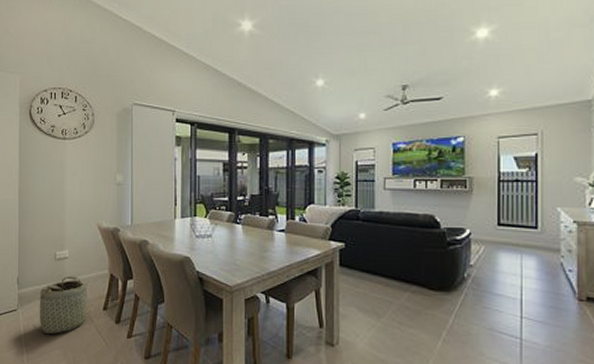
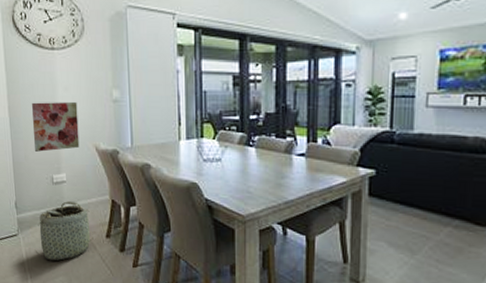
wall art: none [40,185,84,230] -> present [31,102,80,152]

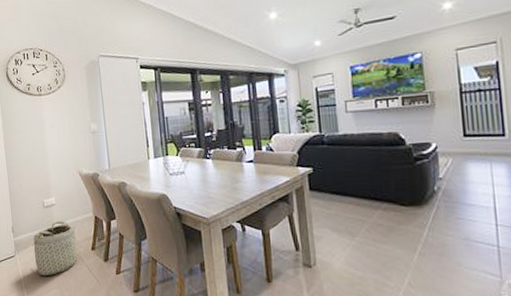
wall art: present [31,102,80,152] -> none [24,137,66,181]

